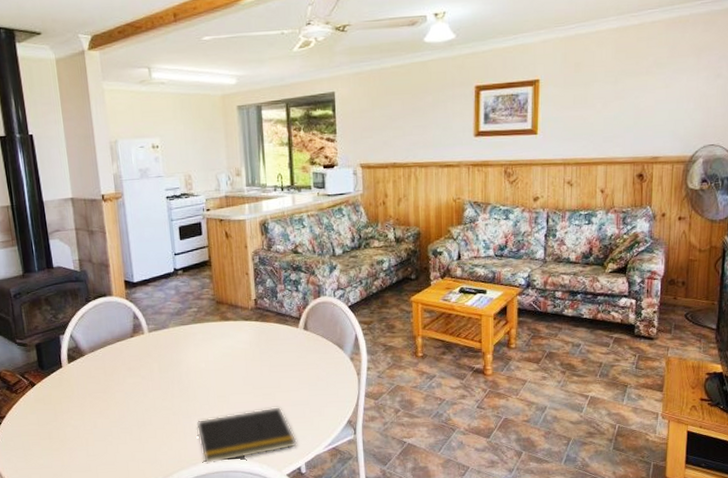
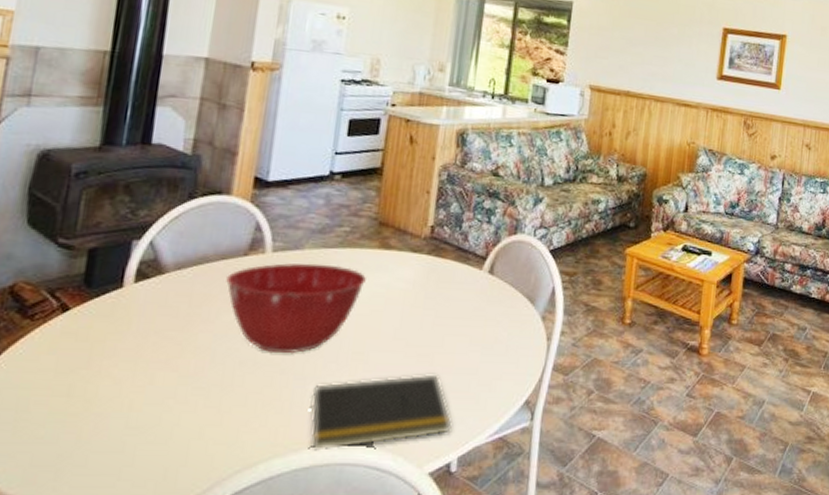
mixing bowl: none [124,336,216,402] -> present [226,263,366,354]

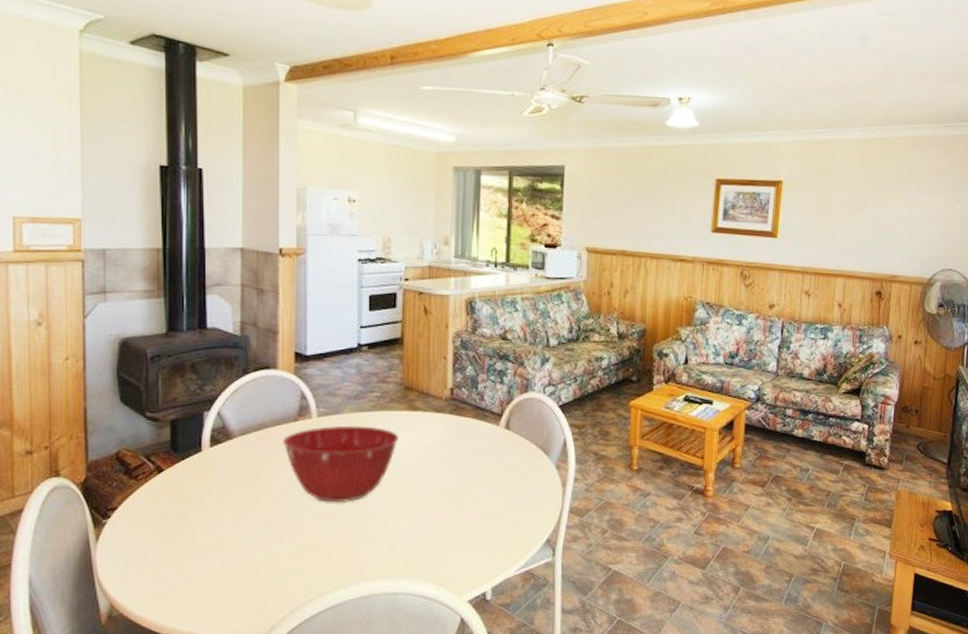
notepad: present [310,373,452,451] -> none [364,517,484,583]

